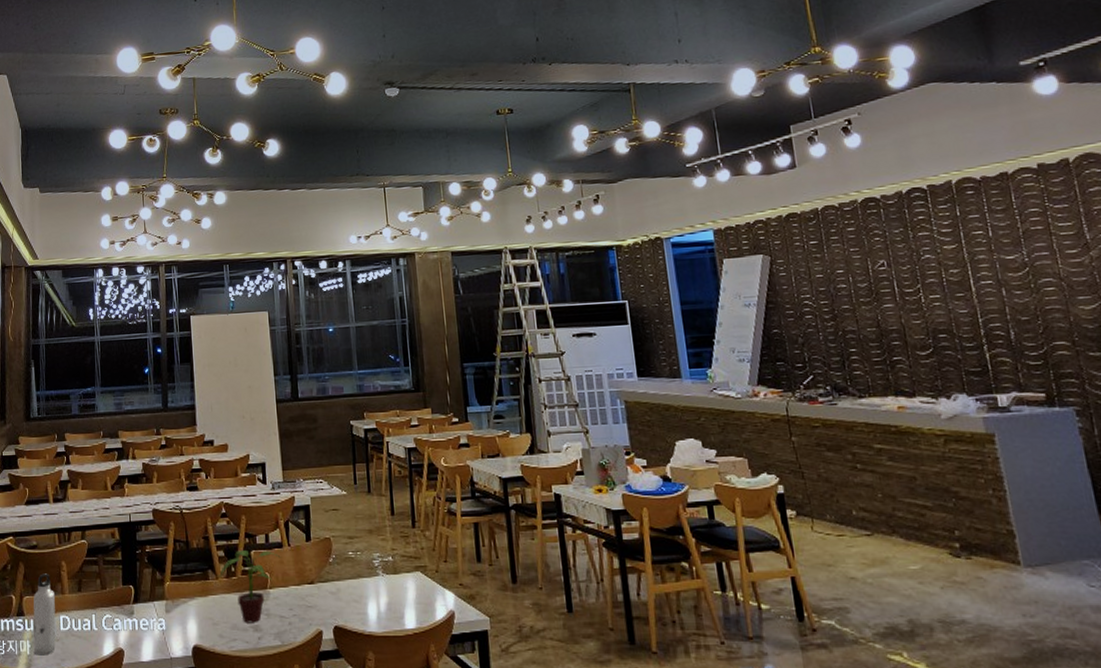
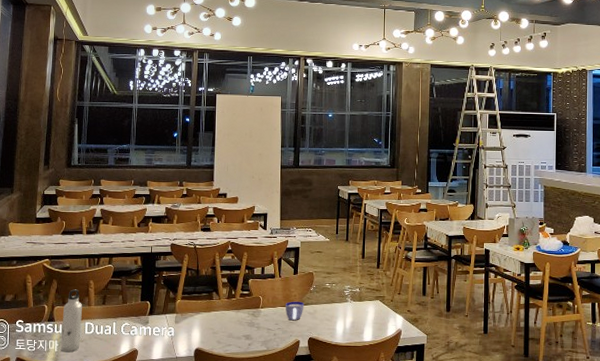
potted plant: present [219,550,281,623] -> none [222,279,273,333]
cup: none [299,577,324,604] -> present [285,301,304,321]

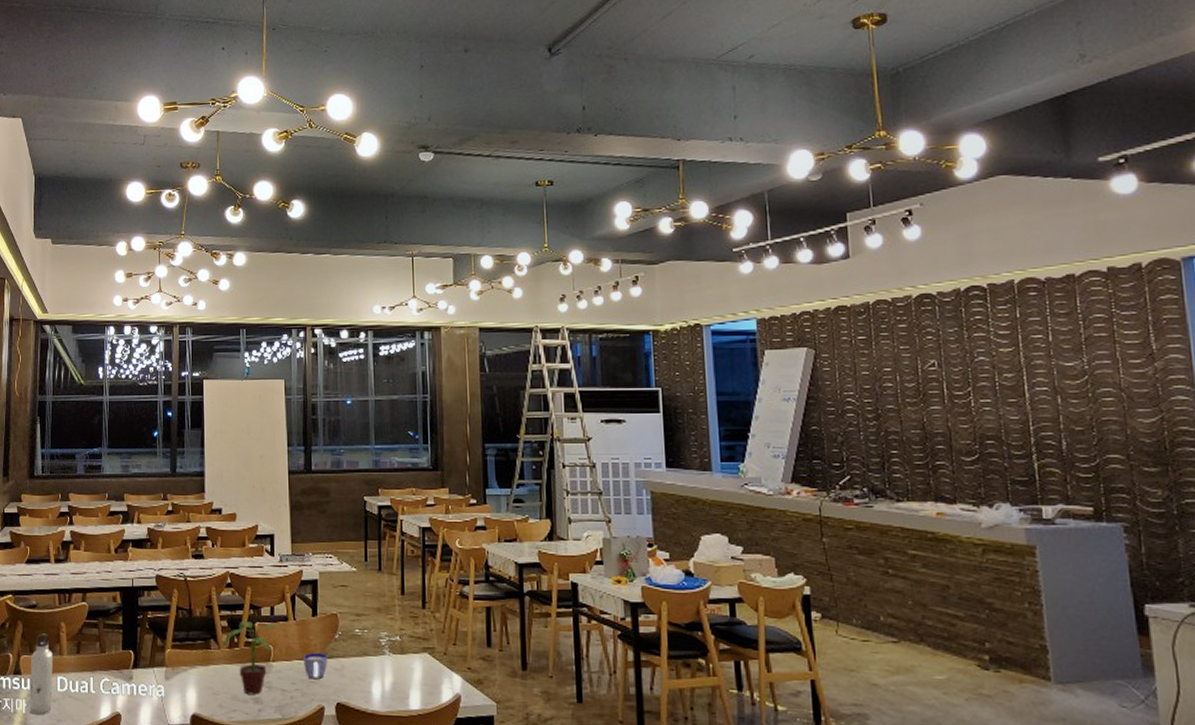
potted plant: none [222,279,273,333] -> present [222,622,286,695]

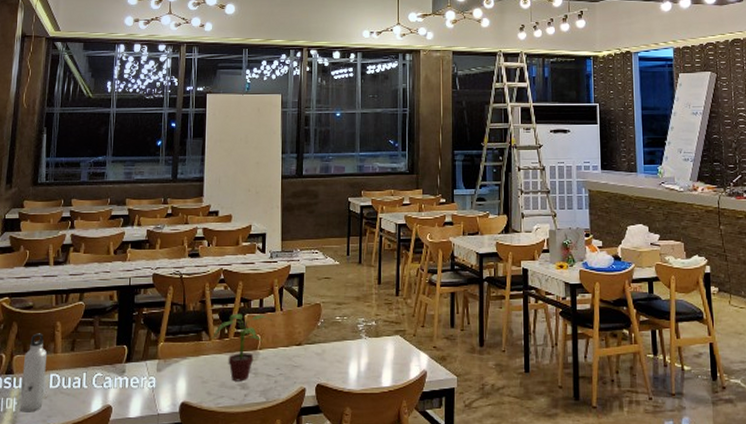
cup: present [302,652,328,680] -> none [287,339,311,364]

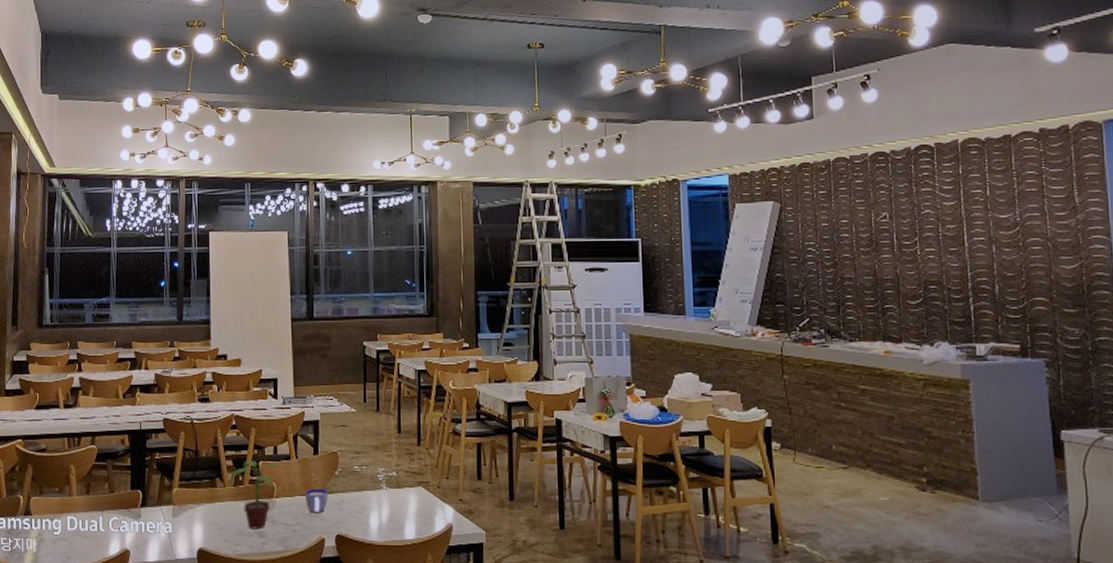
water bottle: present [19,333,48,412] -> none [39,476,64,553]
cup: none [287,339,311,364] -> present [304,488,329,514]

